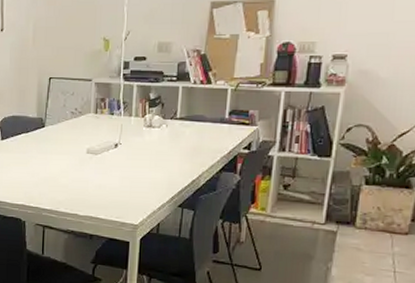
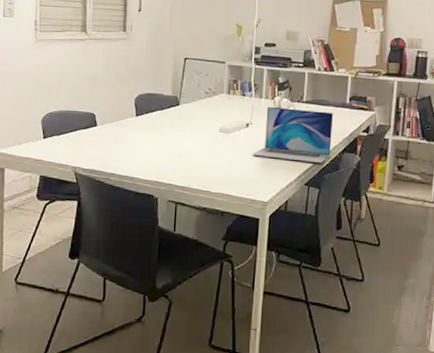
laptop: none [121,126,211,183] -> present [252,107,334,163]

